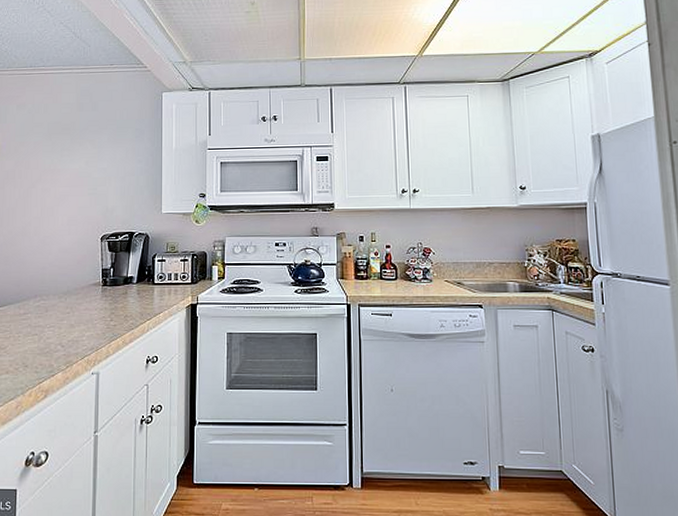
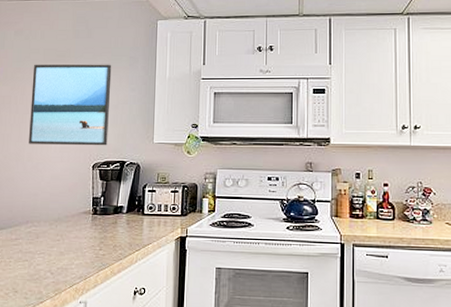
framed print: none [35,136,118,219] -> present [29,64,112,146]

